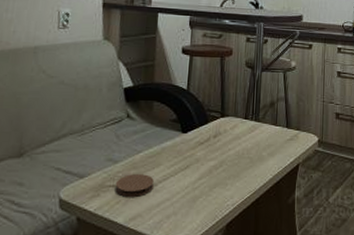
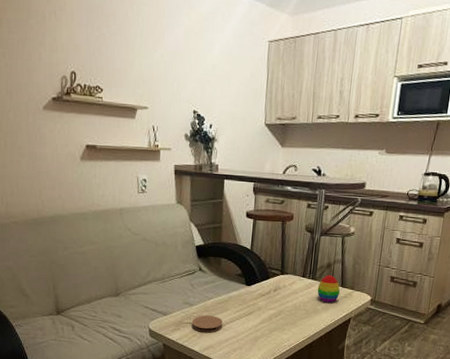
decorative egg: none [261,115,285,147] -> present [317,275,340,303]

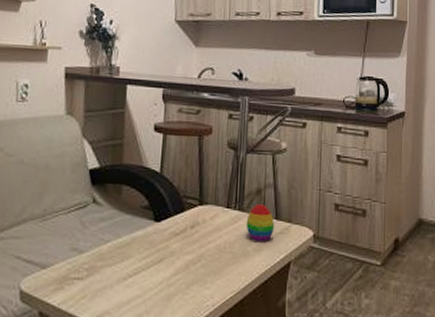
coaster: present [192,315,223,333] -> none [80,266,123,292]

